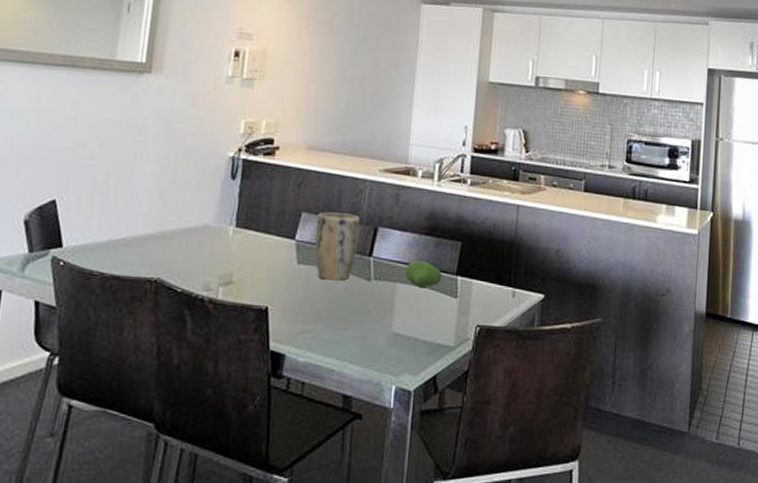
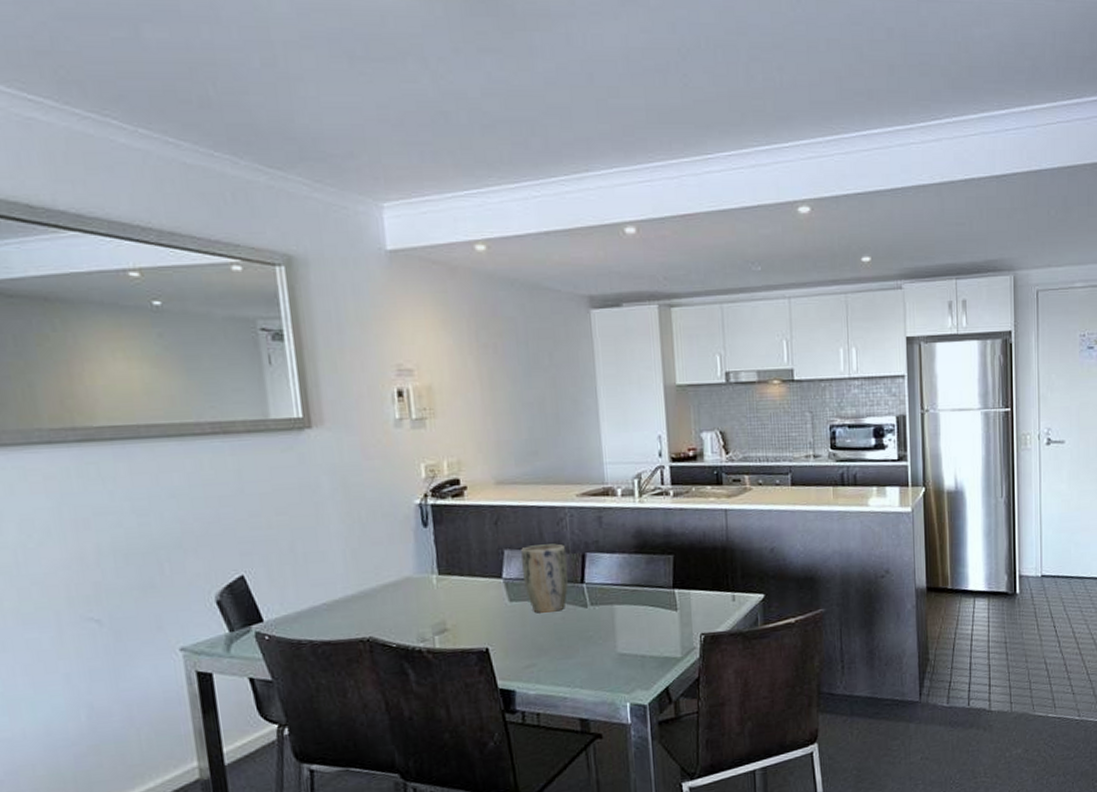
fruit: present [405,260,442,287] -> none [621,579,659,606]

